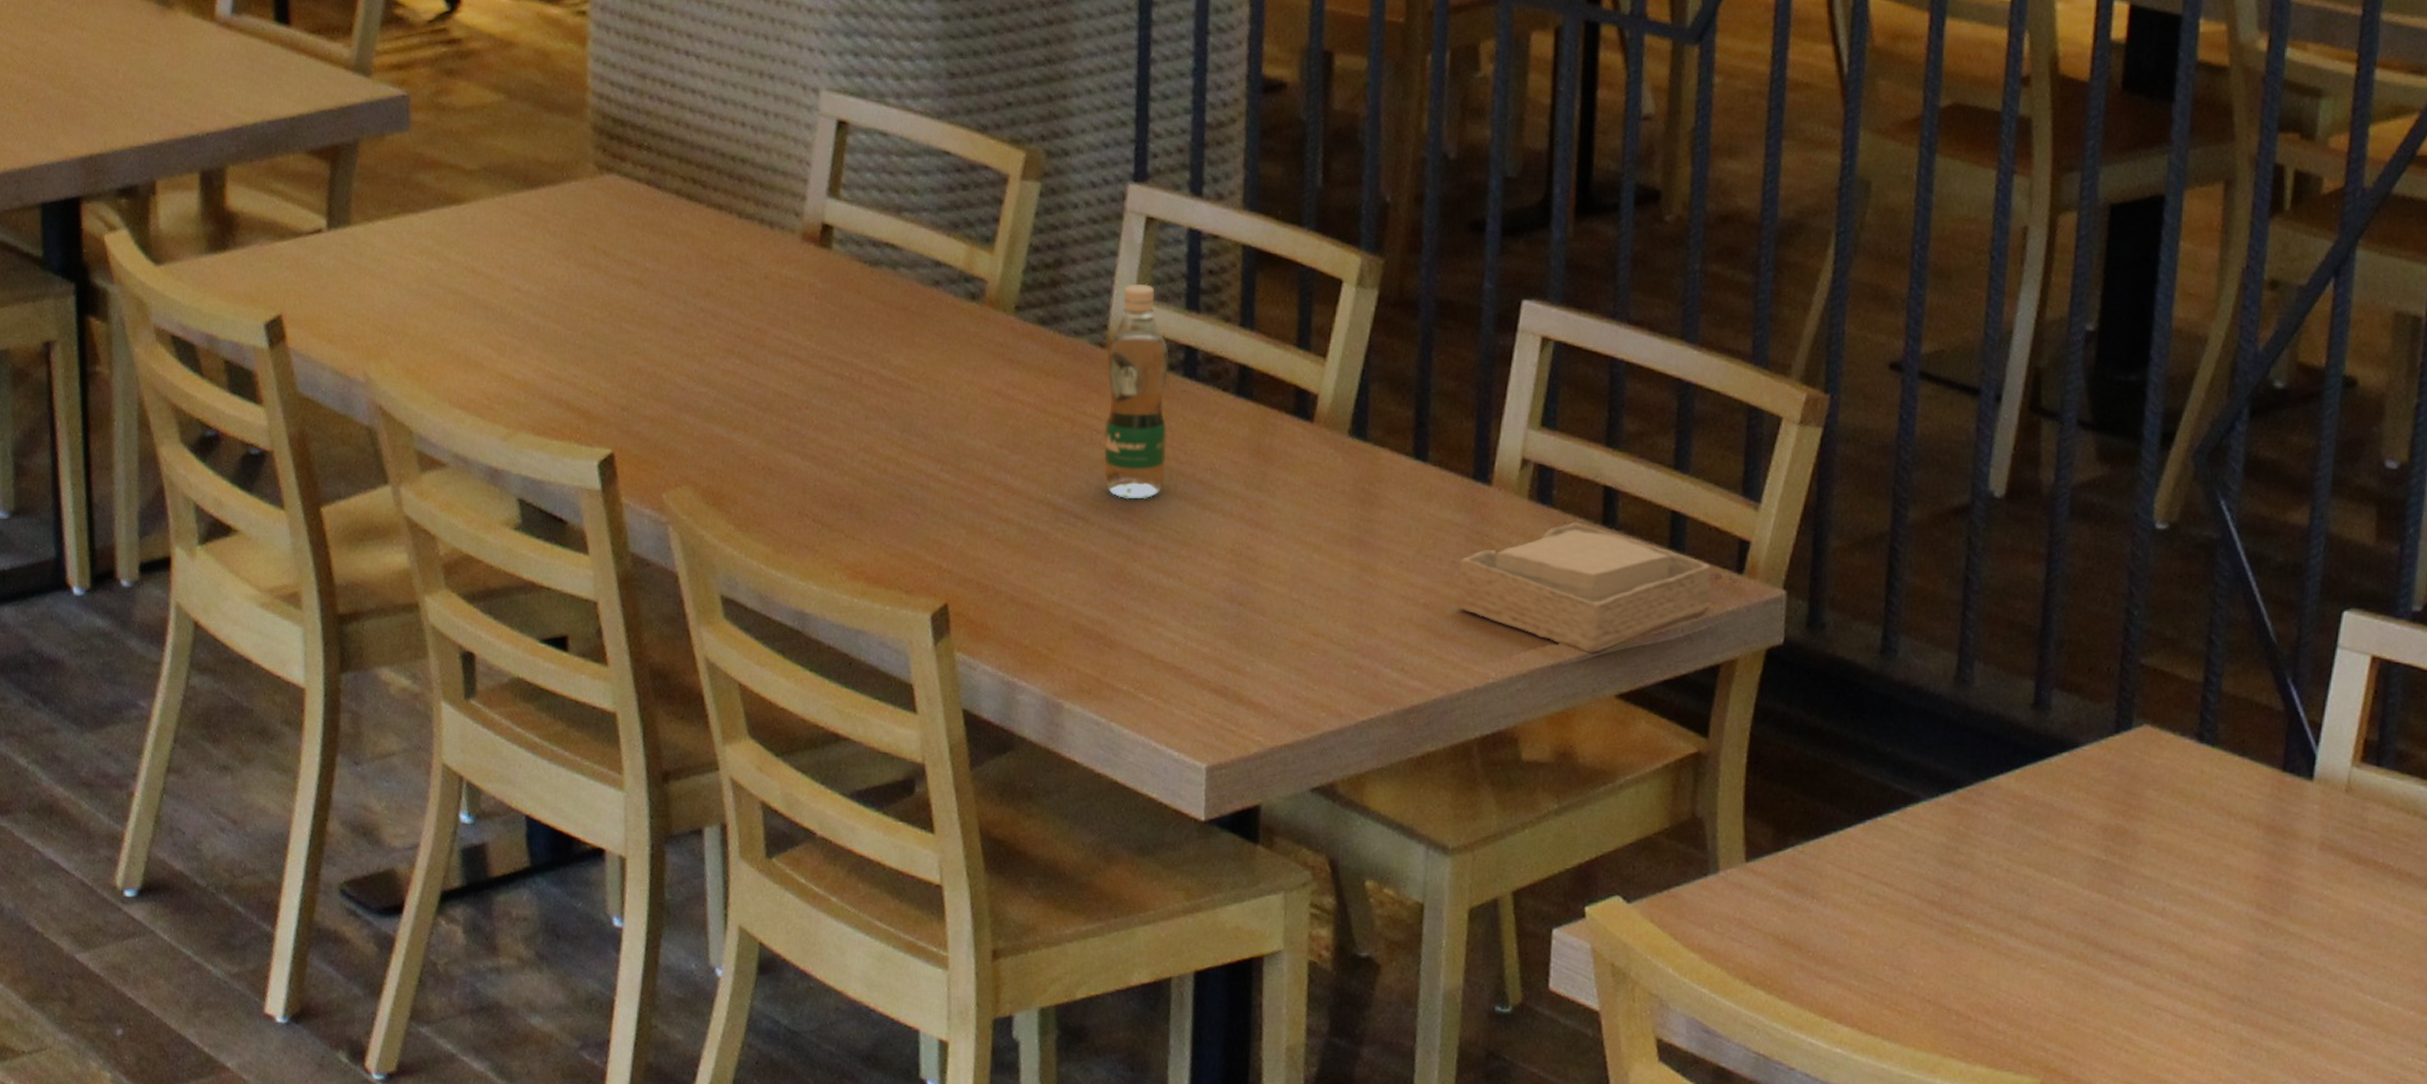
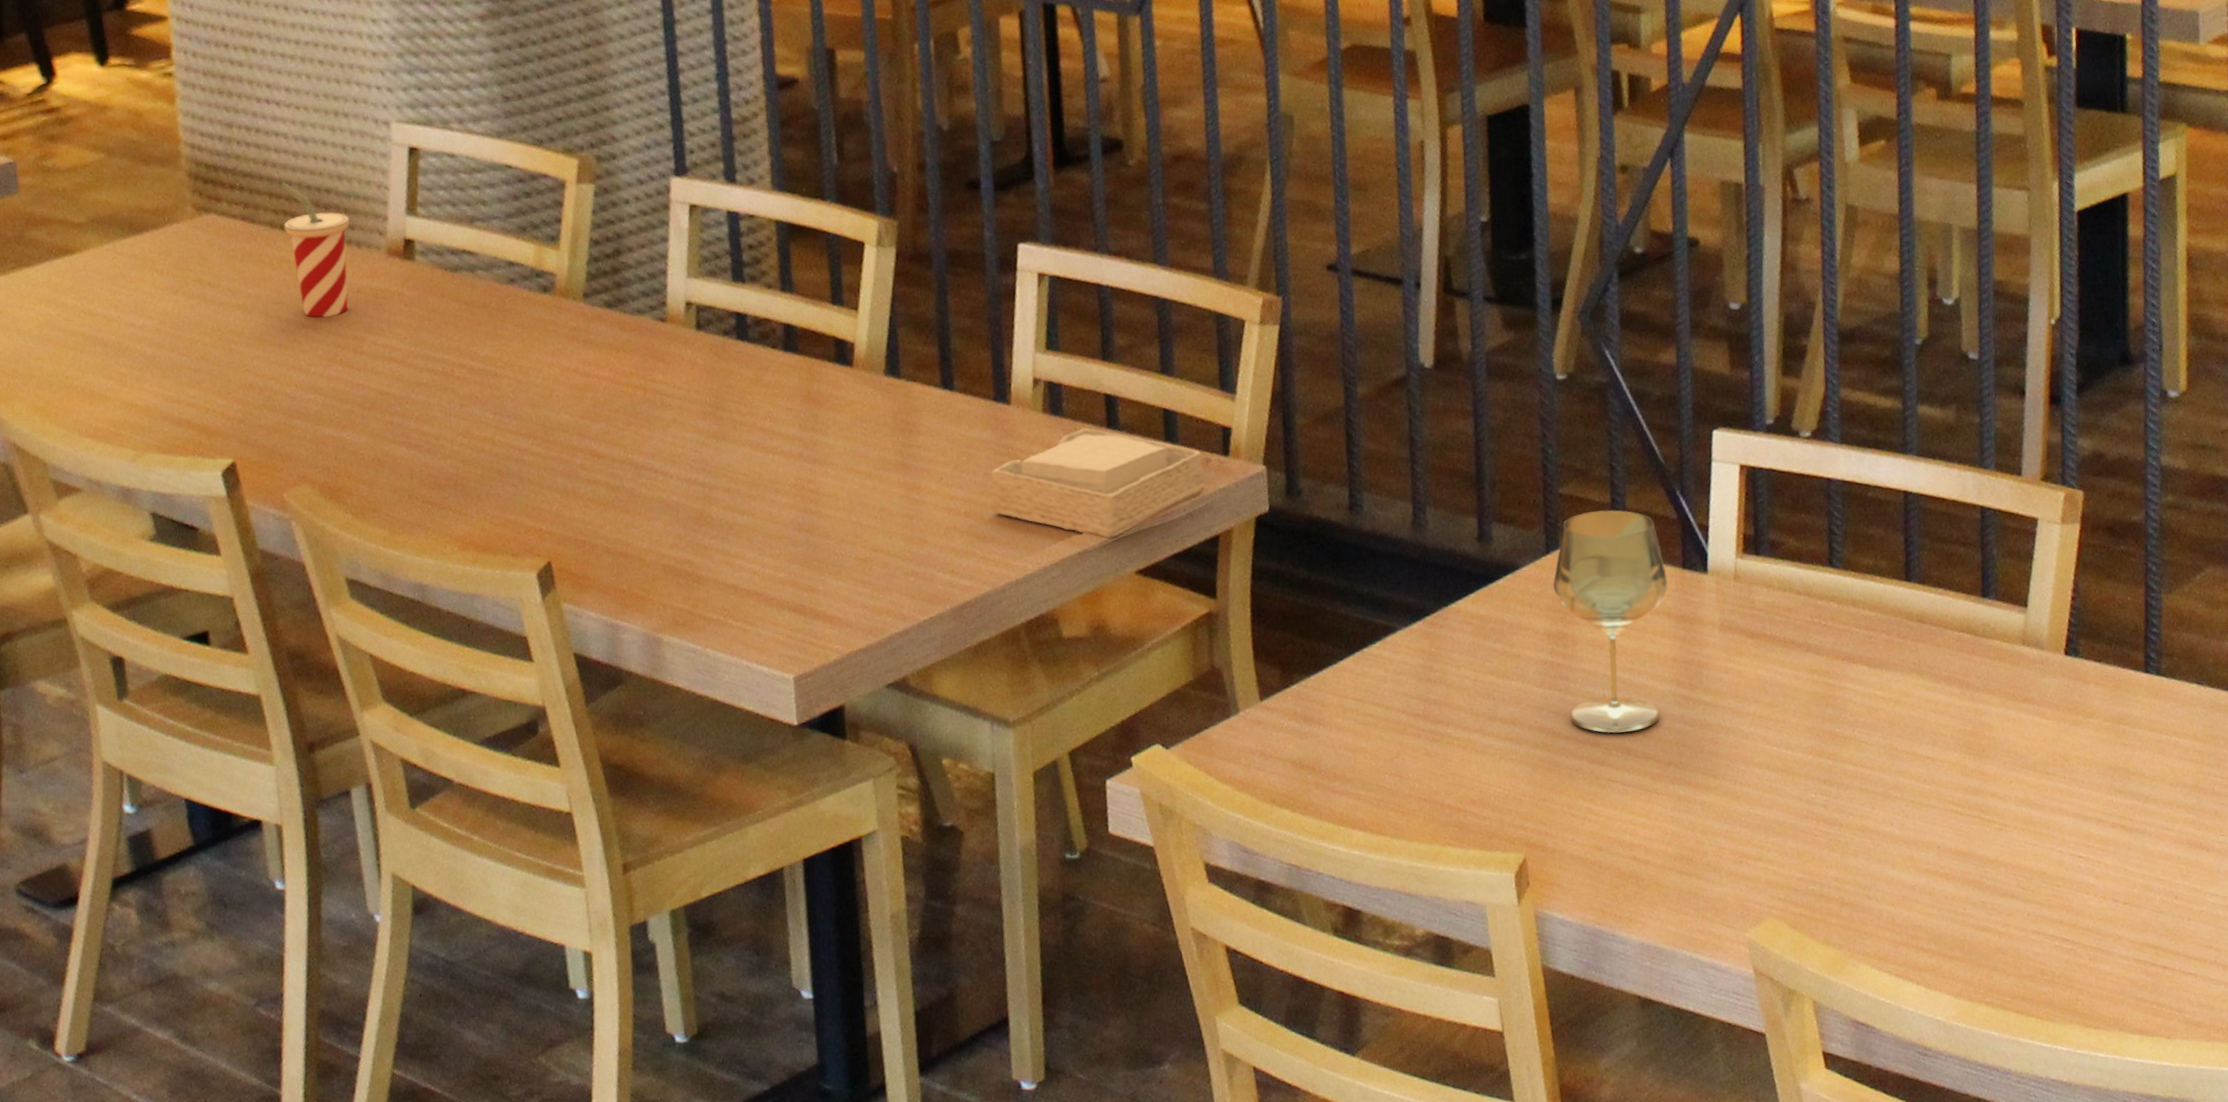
beverage cup: none [689,145,764,304] -> present [278,182,350,318]
bottle: present [1104,284,1169,500] -> none [668,263,730,452]
wine glass: none [2118,690,2262,954] -> present [1552,509,1668,733]

